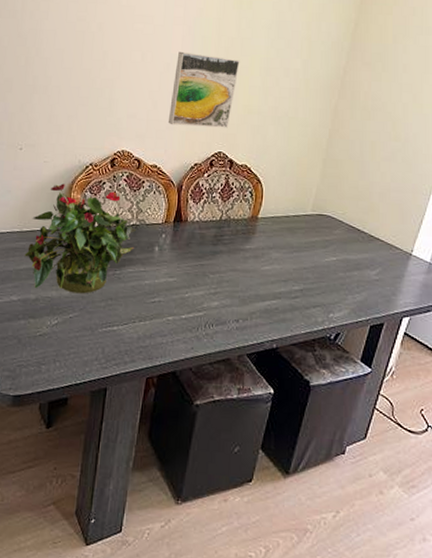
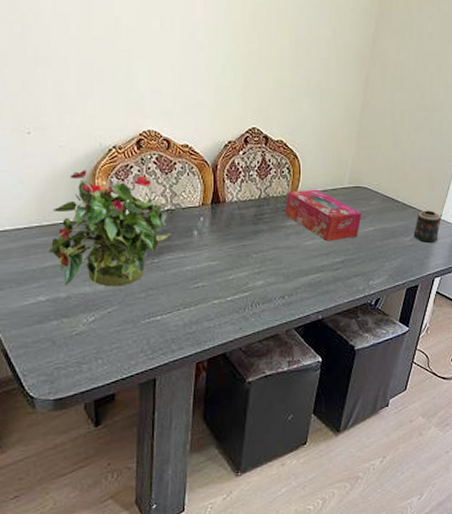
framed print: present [168,51,240,128] -> none [196,18,268,102]
tissue box: none [244,214,324,269] -> present [284,189,362,242]
candle: none [380,244,411,280] -> present [413,210,441,244]

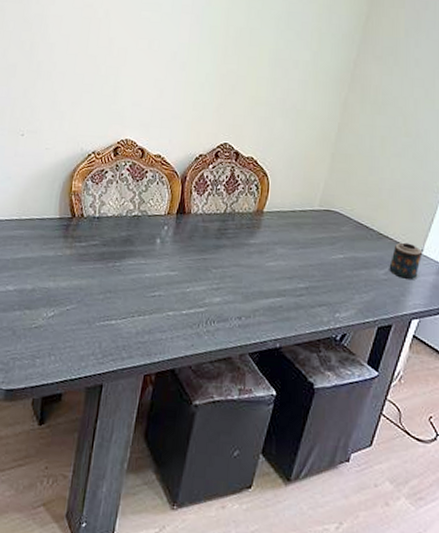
potted plant: present [48,170,172,287] -> none [22,171,138,286]
tissue box: present [284,189,362,242] -> none [249,208,331,265]

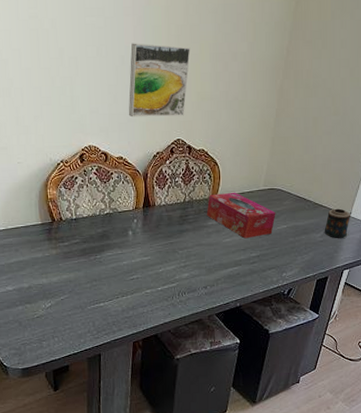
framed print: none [173,40,248,119] -> present [128,43,190,117]
tissue box: none [249,208,331,265] -> present [206,192,276,239]

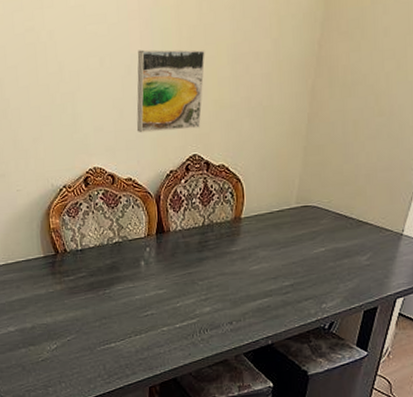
tissue box: present [206,192,276,239] -> none [229,212,312,265]
candle: present [324,208,350,239] -> none [371,225,403,262]

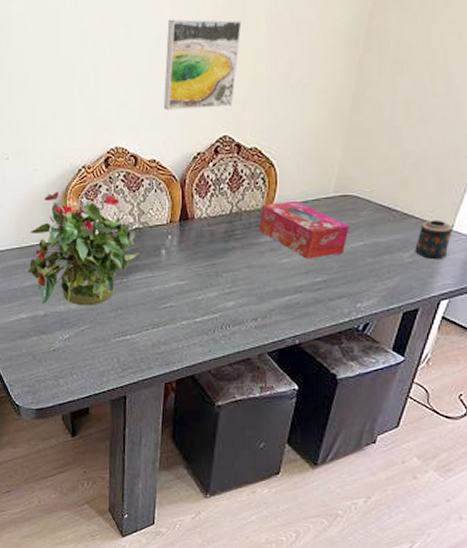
potted plant: none [14,210,121,317] -> present [27,191,140,306]
tissue box: none [229,212,312,265] -> present [258,200,350,259]
candle: none [371,225,403,262] -> present [415,219,452,260]

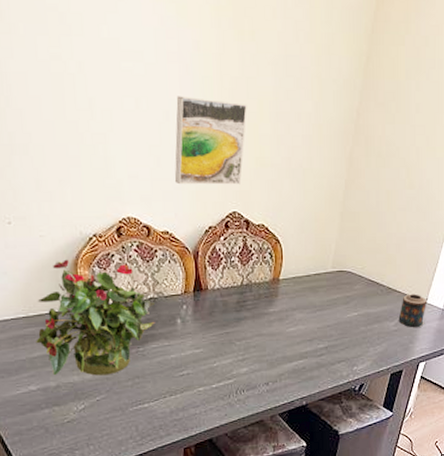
tissue box: present [258,200,350,259] -> none [267,274,346,328]

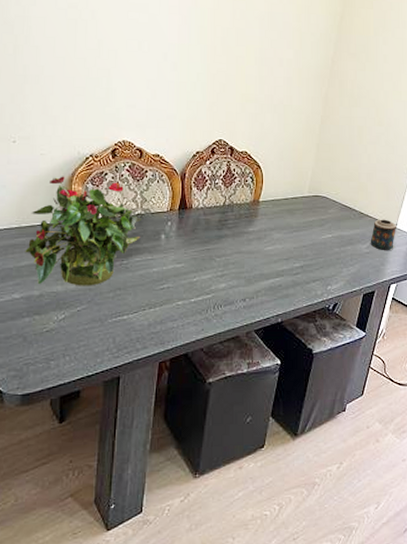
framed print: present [174,96,247,185] -> none [168,41,236,116]

